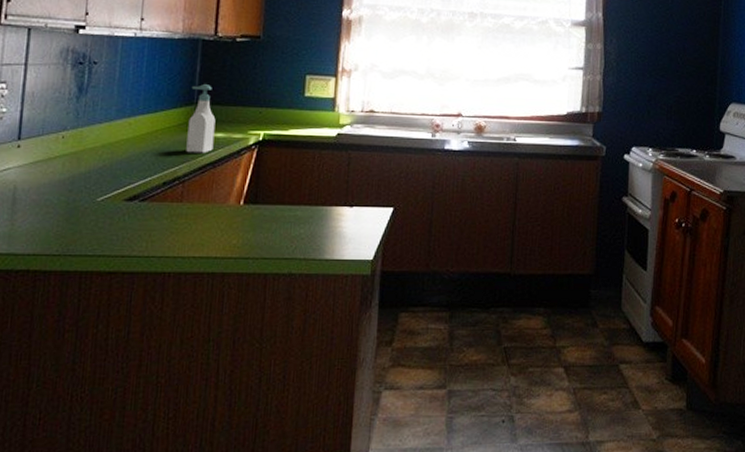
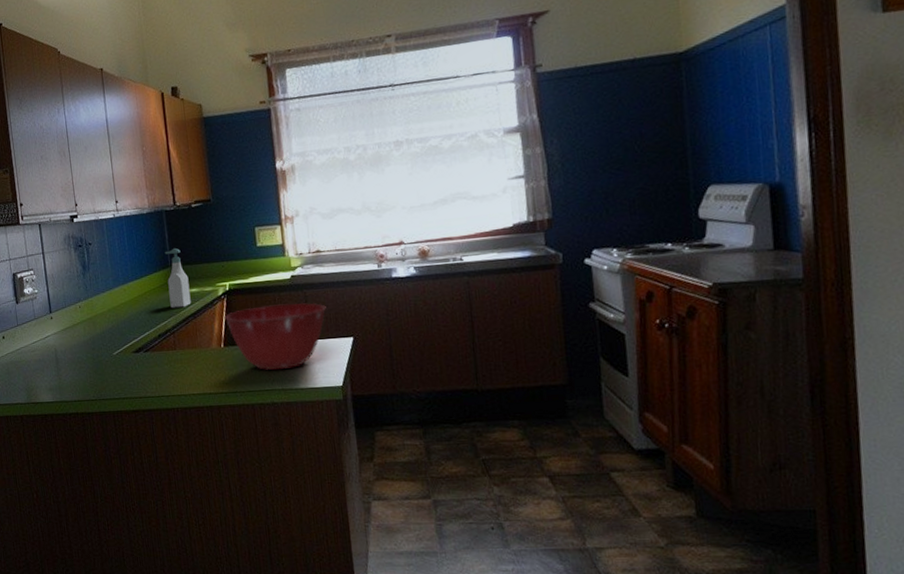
mixing bowl: none [250,162,370,236] -> present [224,302,326,370]

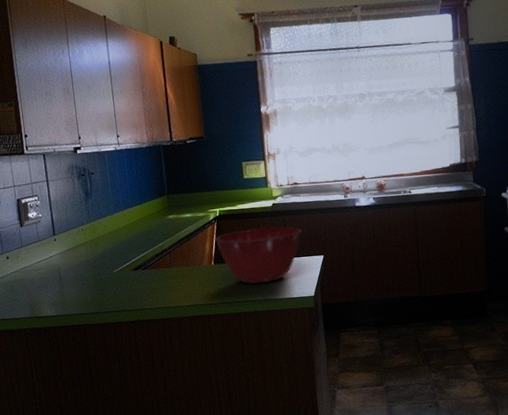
soap bottle: present [164,248,191,308] -> none [162,179,186,231]

